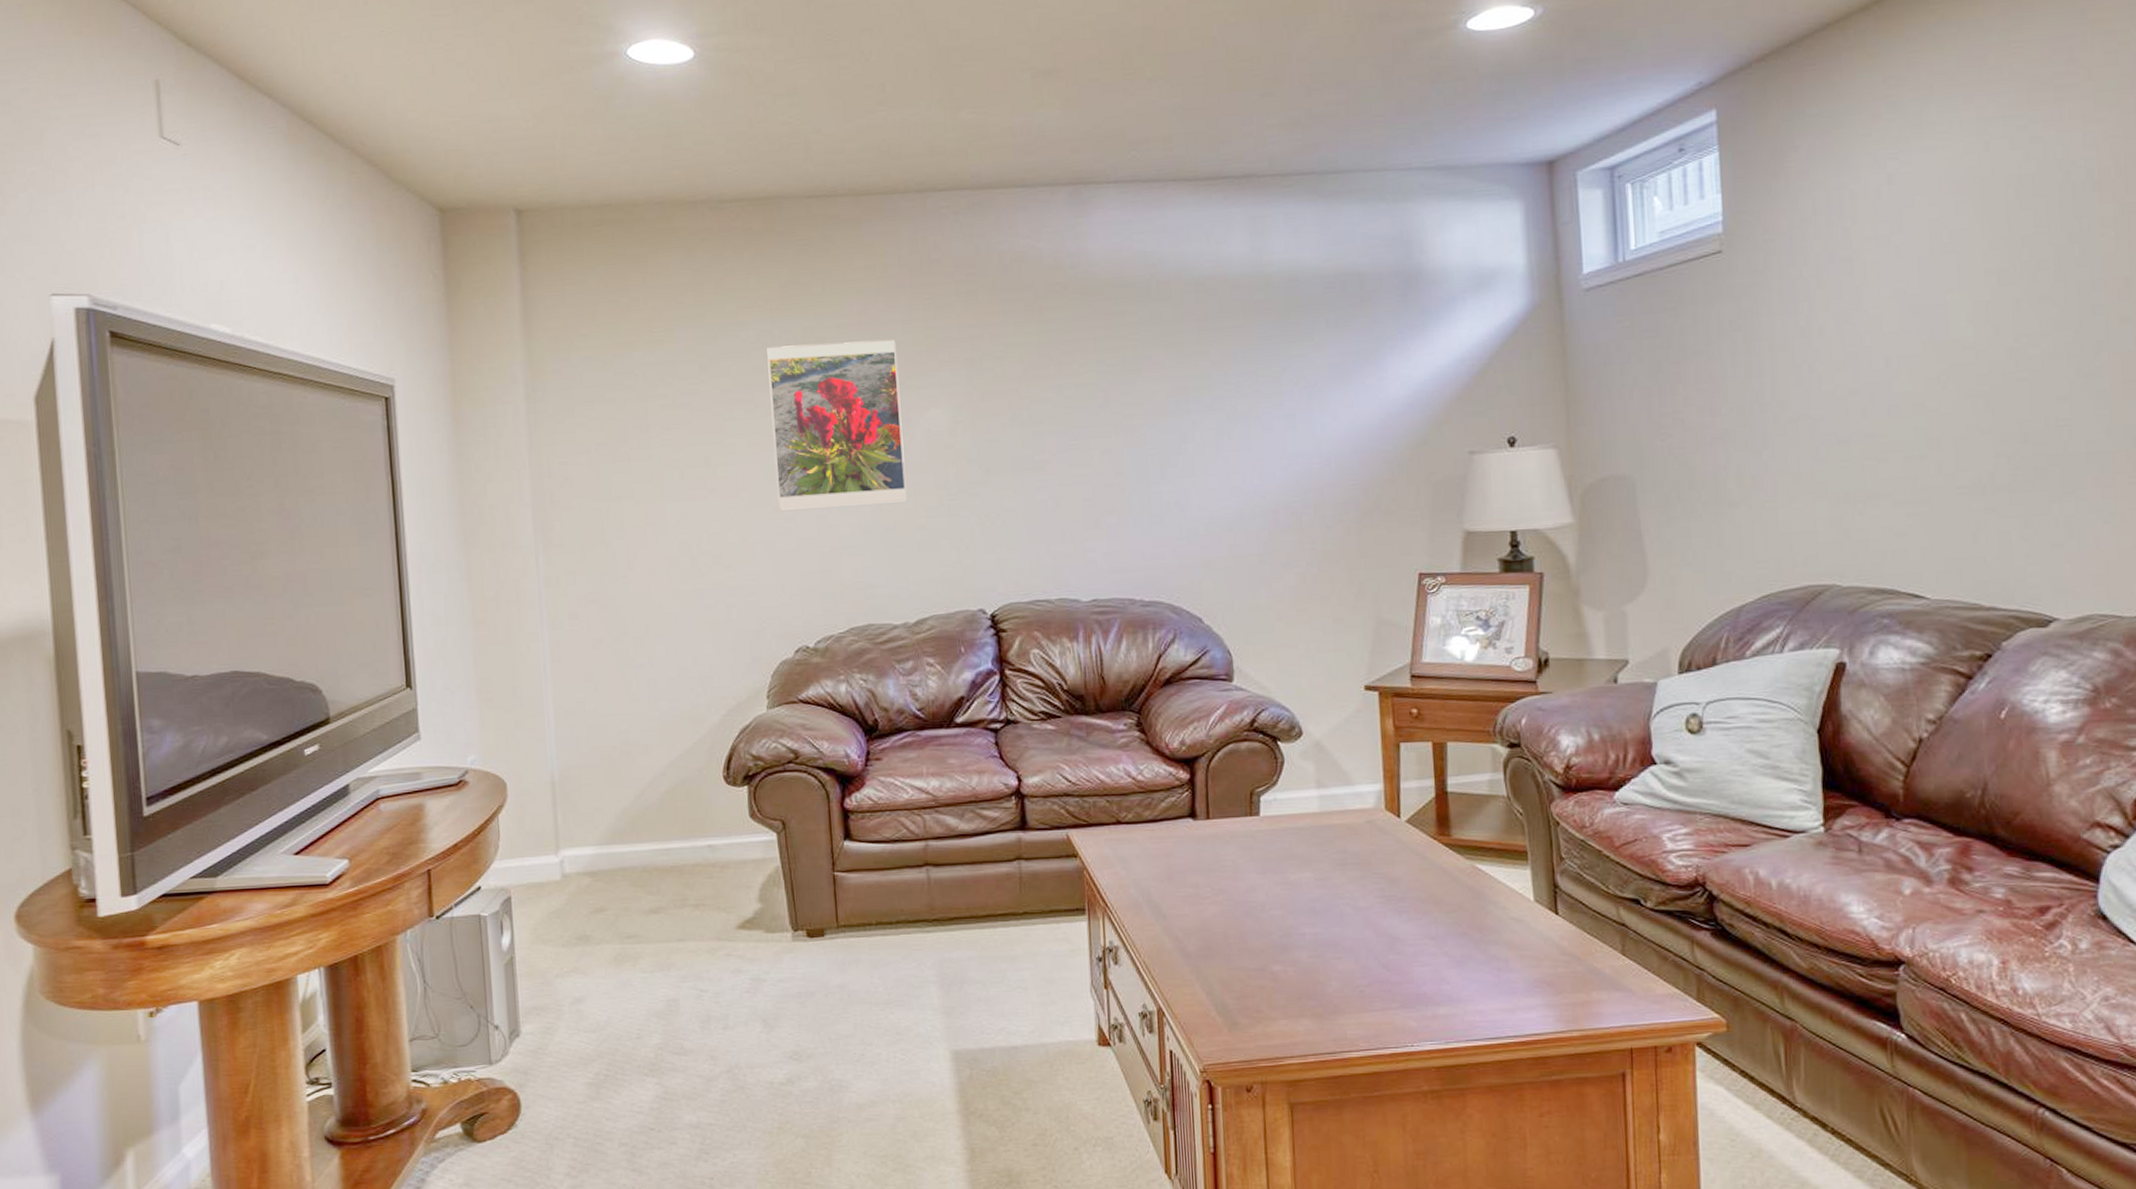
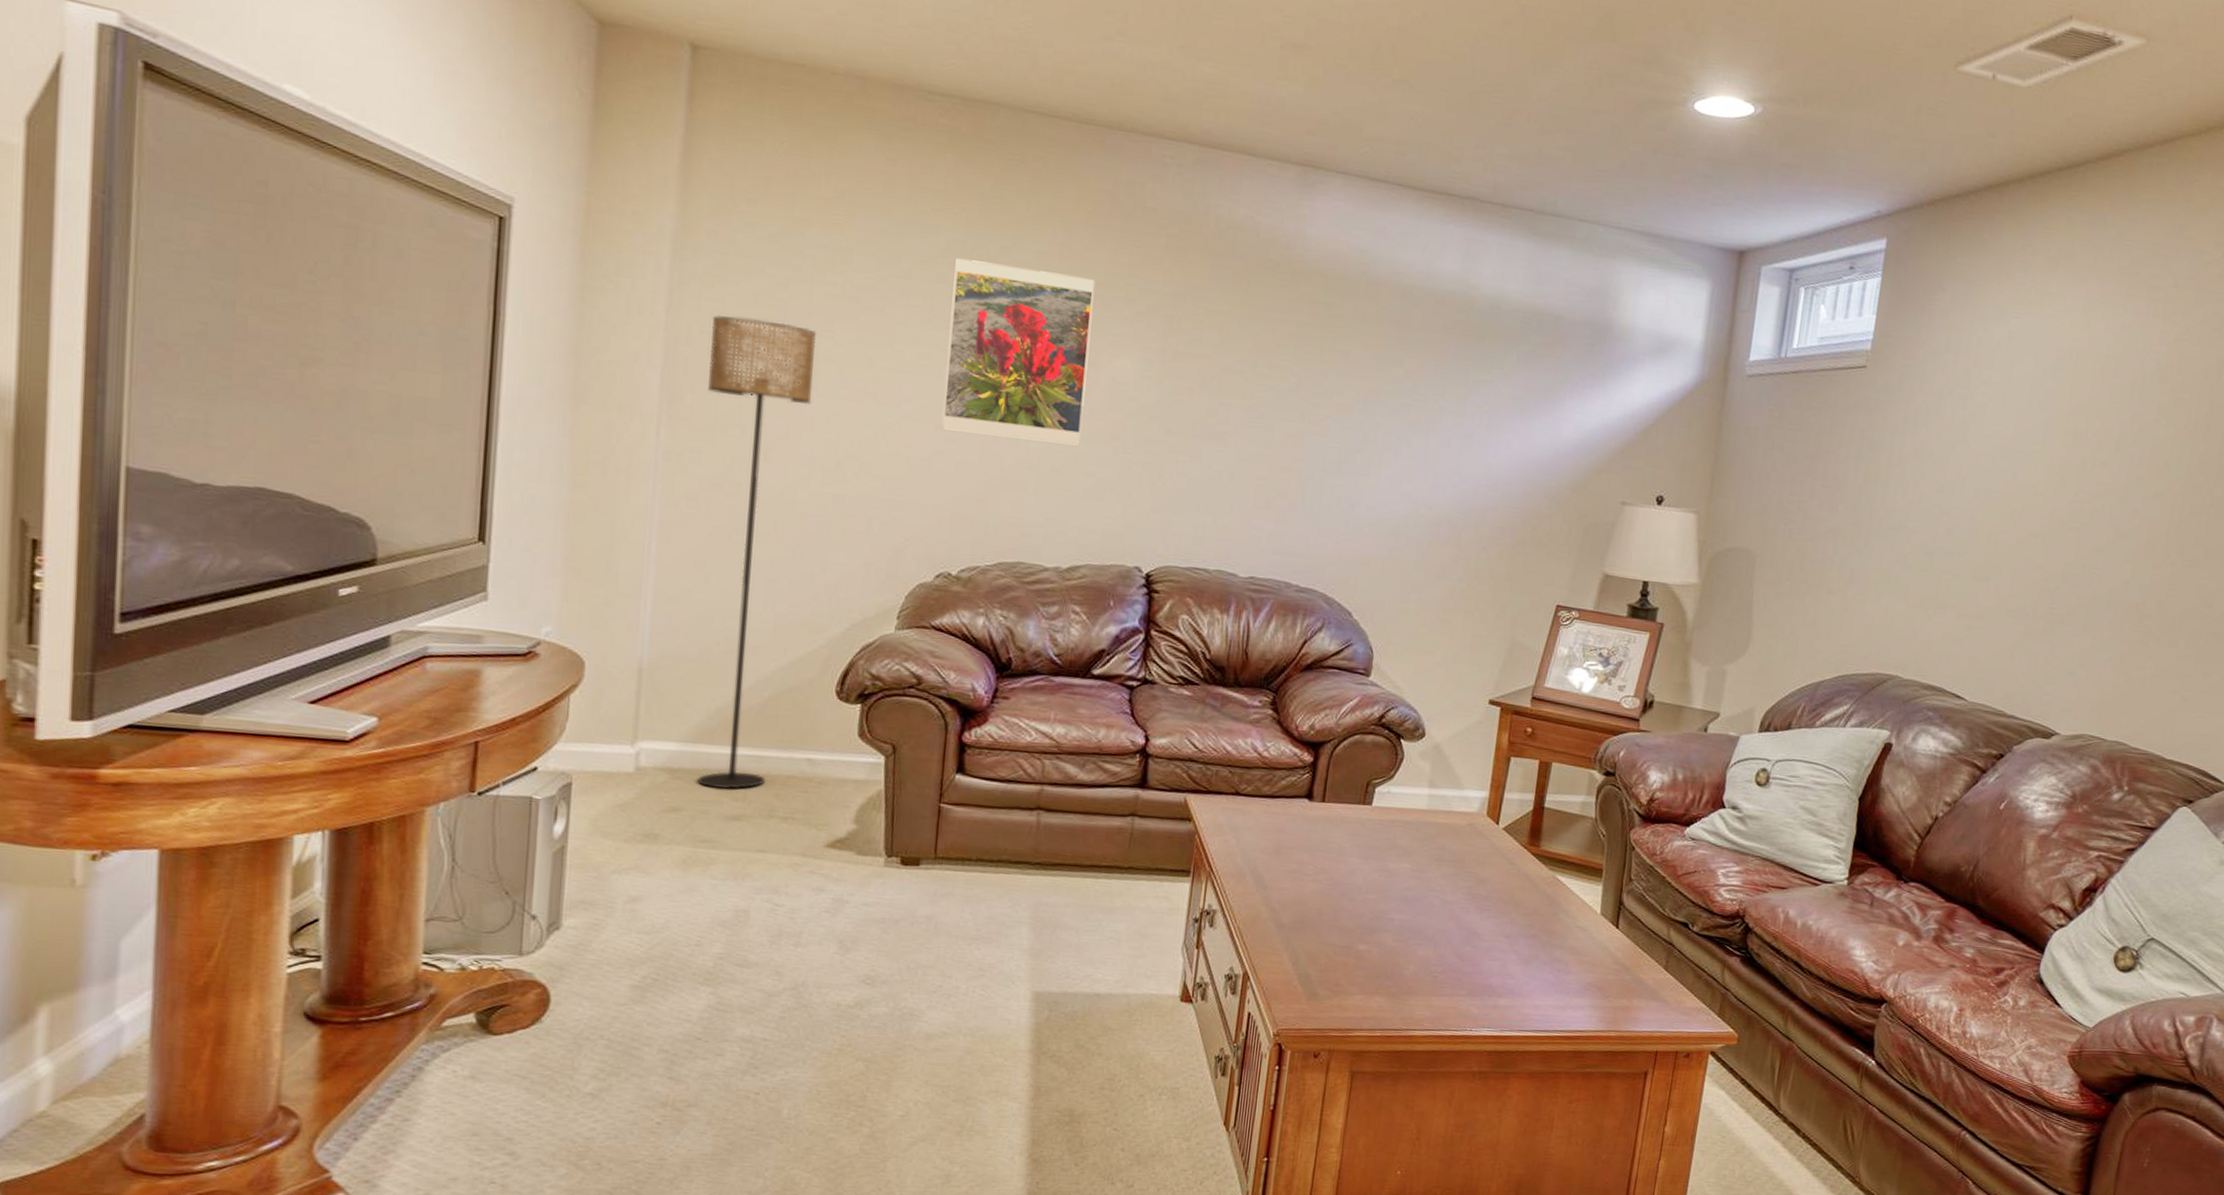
floor lamp: none [567,440,675,886] -> present [697,315,817,790]

